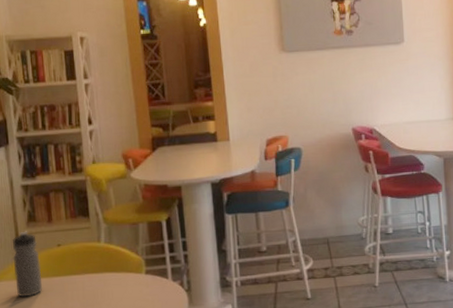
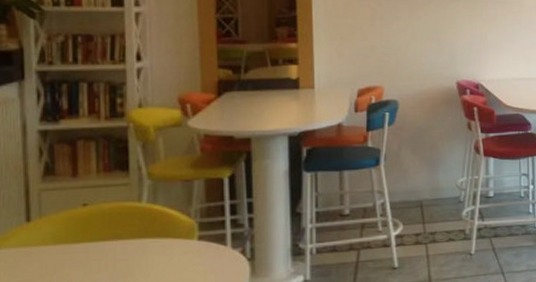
water bottle: present [13,231,43,297] -> none [18,186,58,269]

